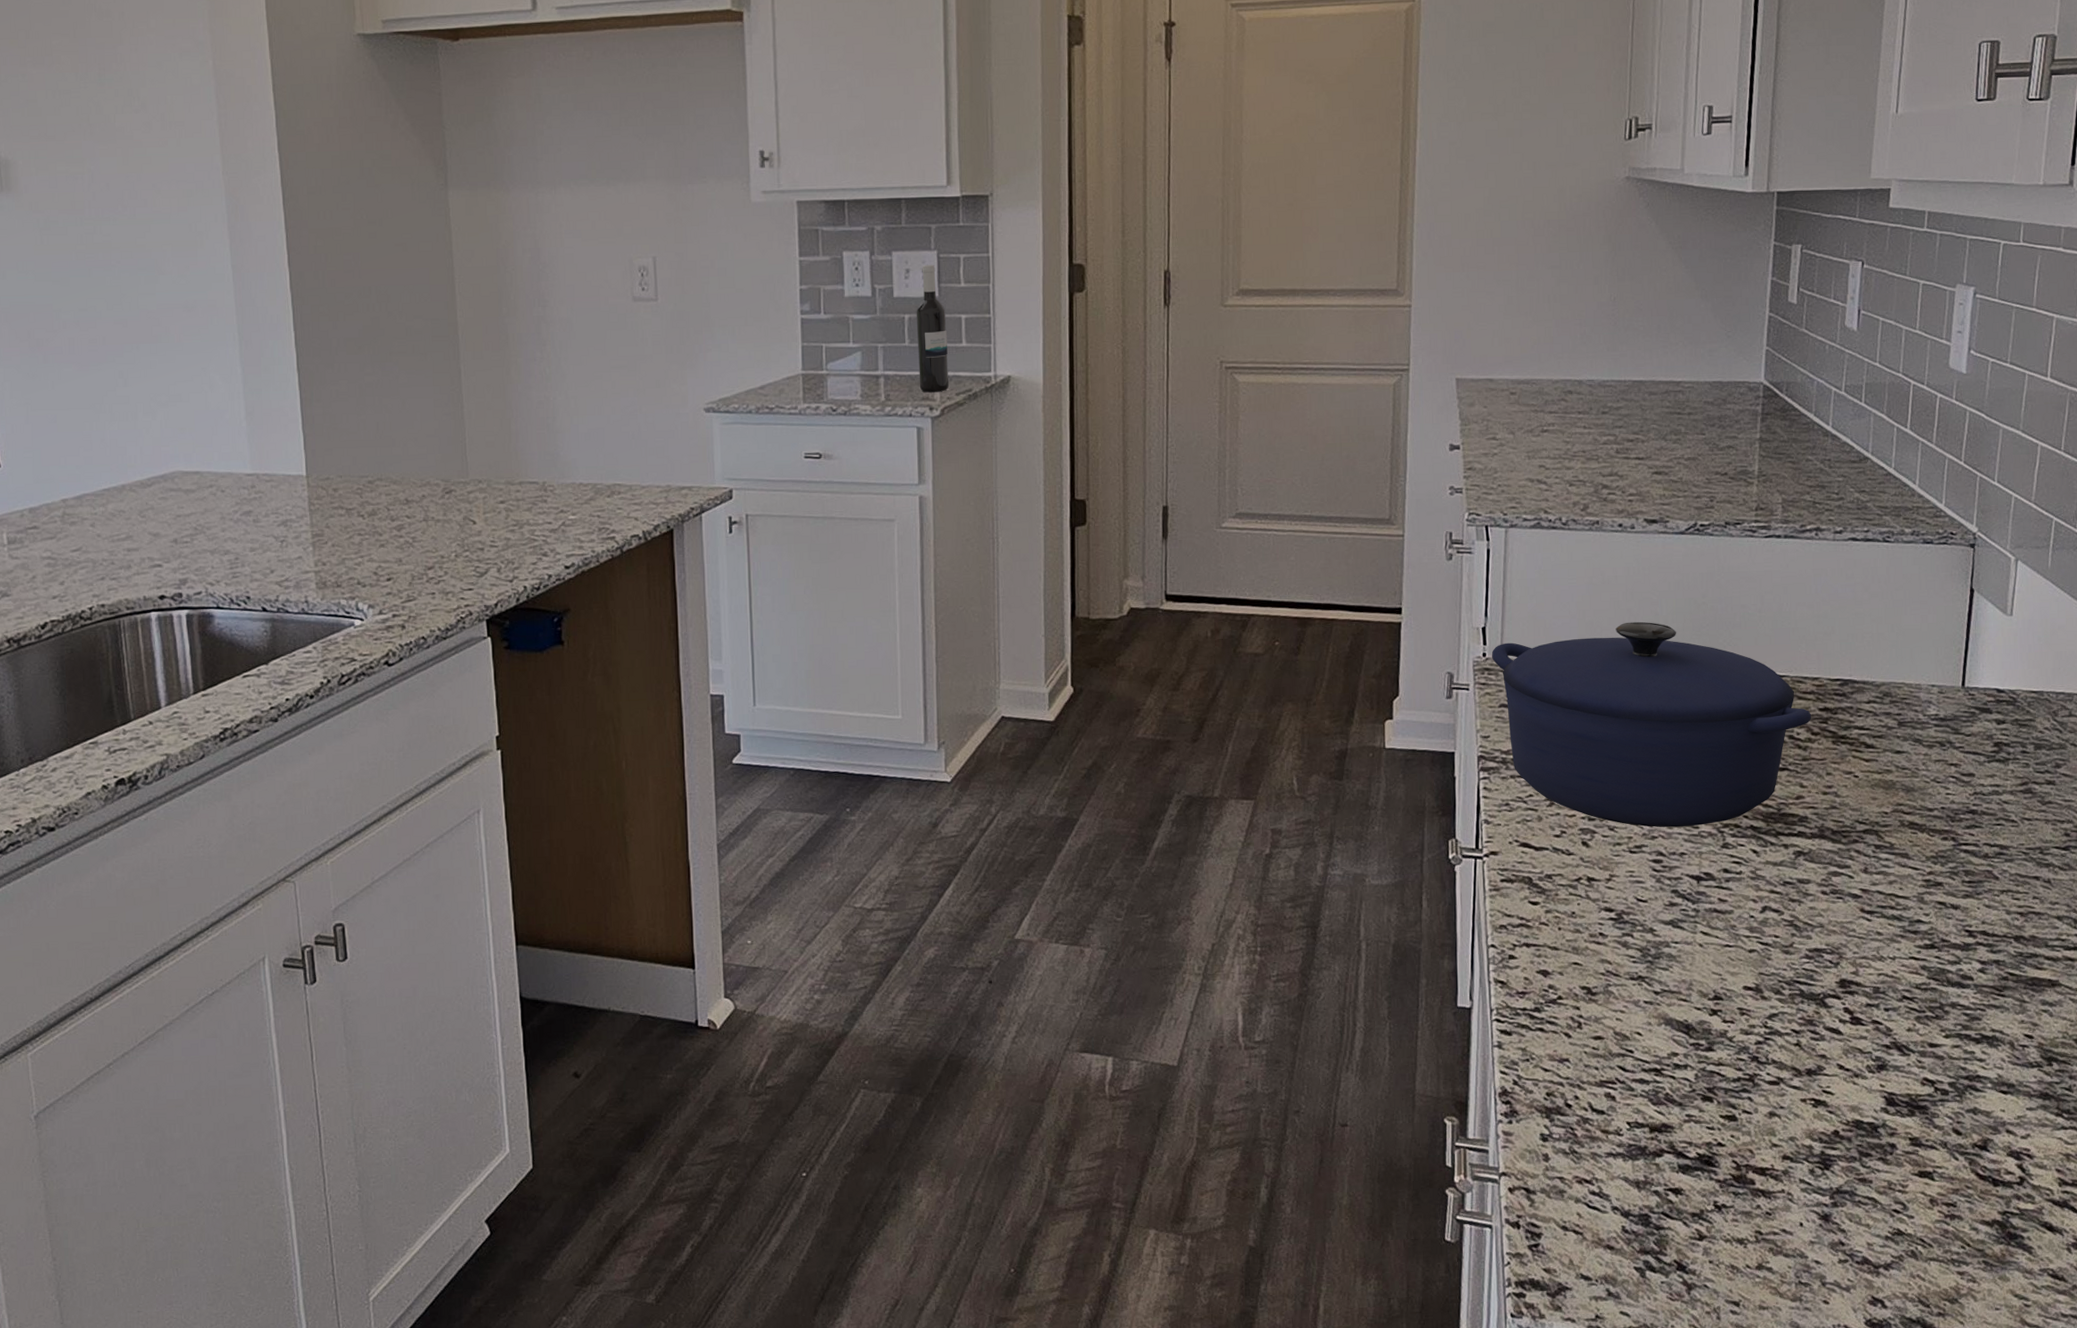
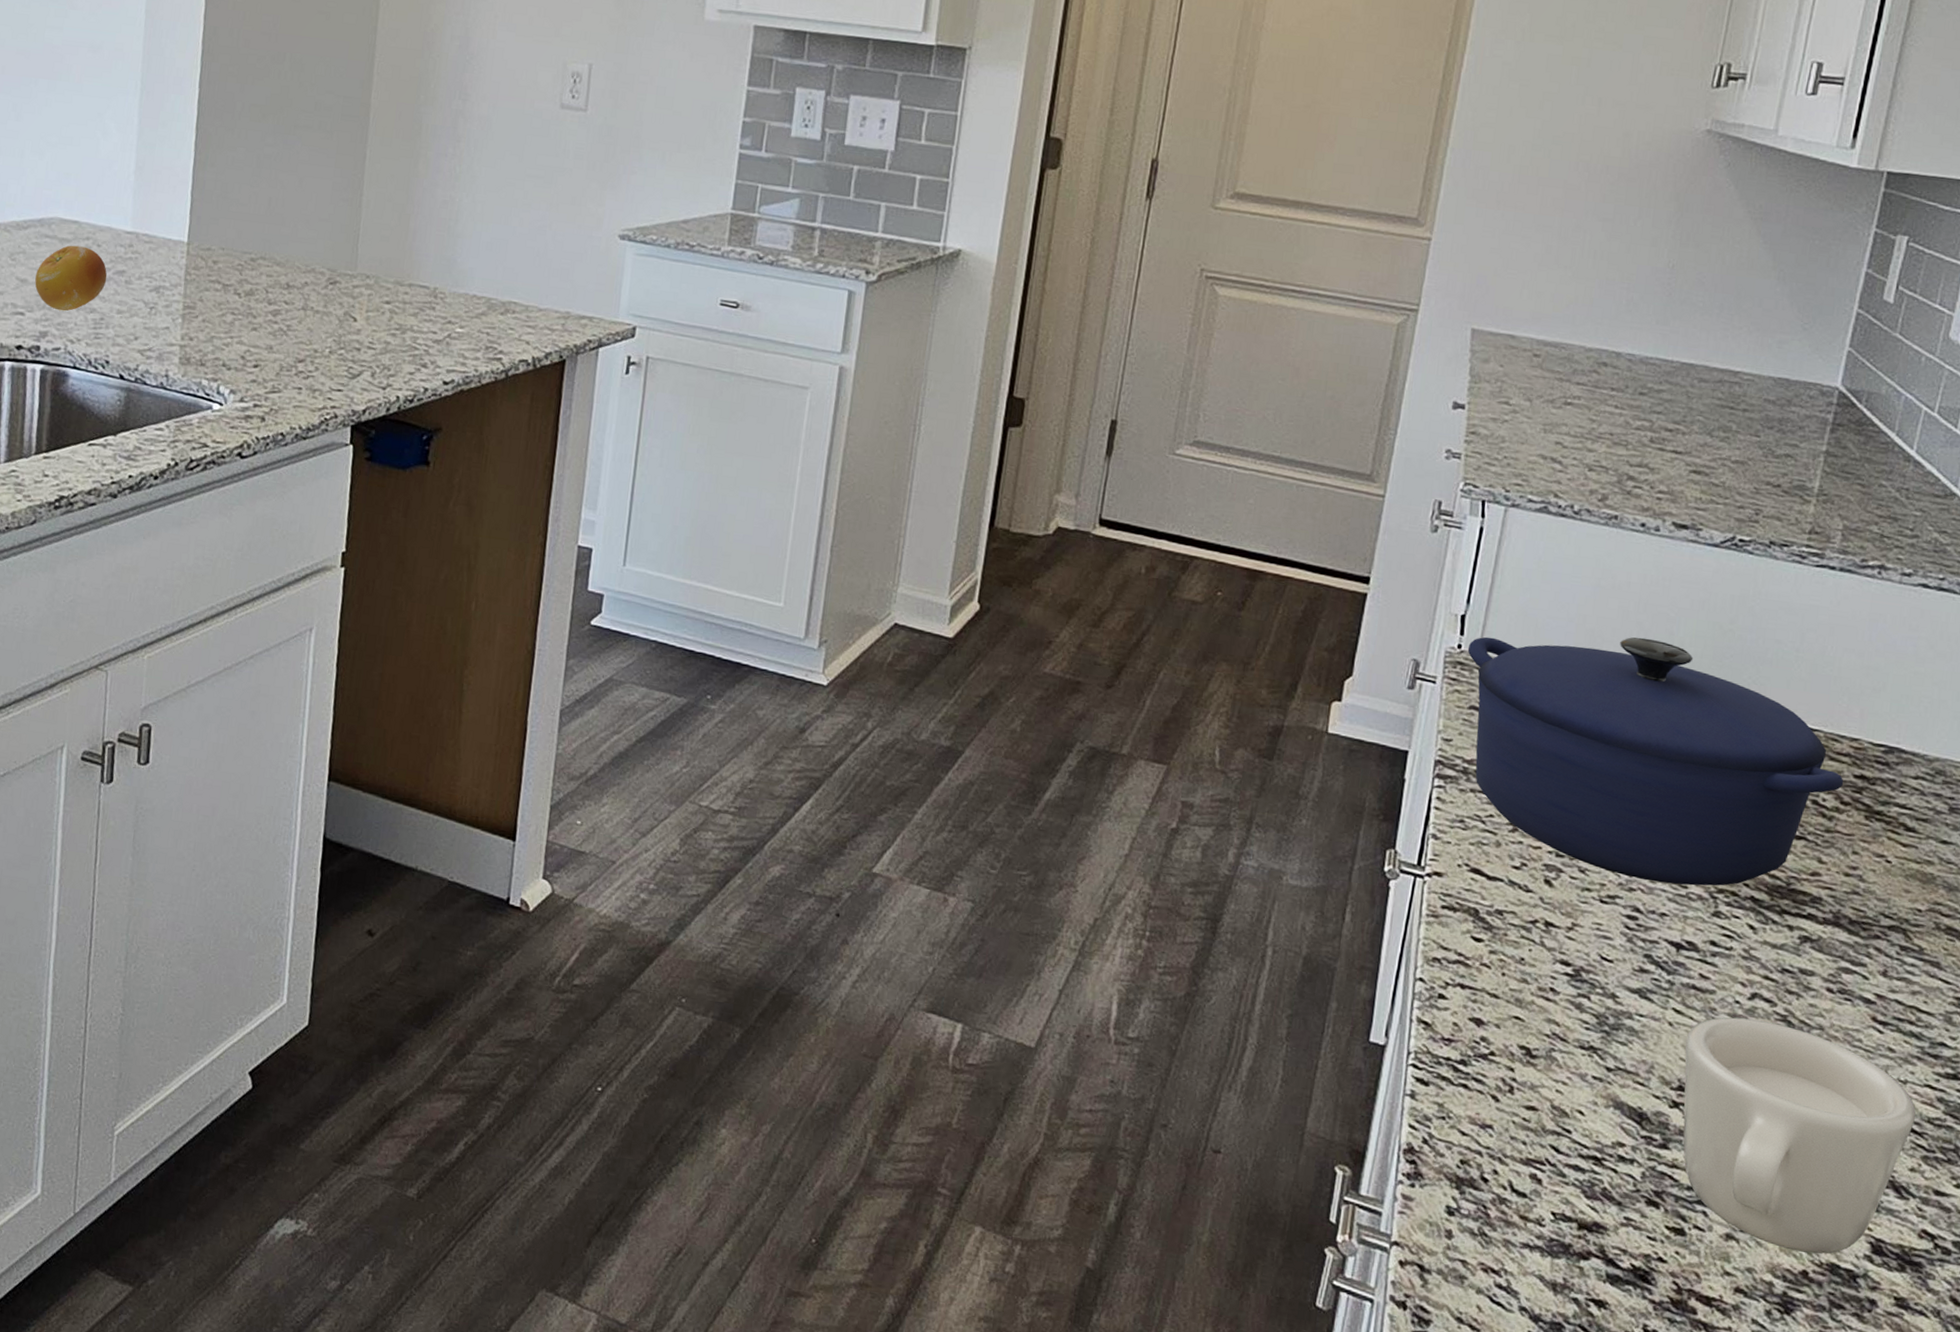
fruit: none [167,494,236,557] -> present [35,245,108,312]
wine bottle: present [916,264,950,393] -> none [858,114,900,256]
mug: none [1715,928,1906,1116] -> present [1683,1017,1916,1254]

